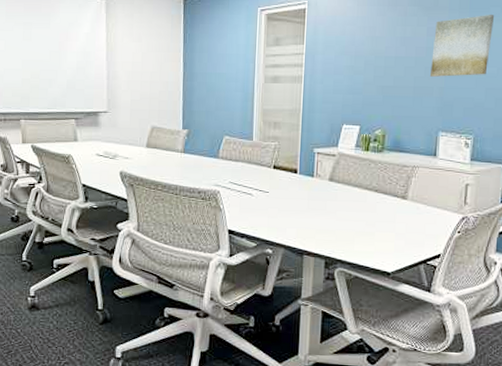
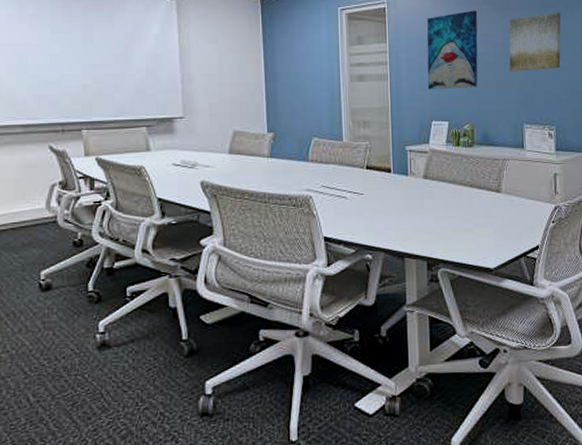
wall art: none [341,11,402,94] -> present [427,10,478,90]

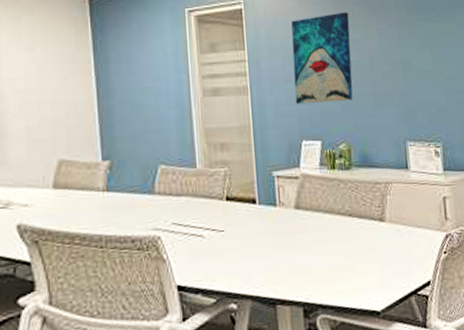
wall art: present [509,13,561,71] -> none [385,15,444,81]

